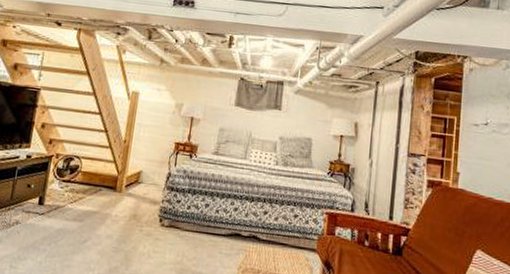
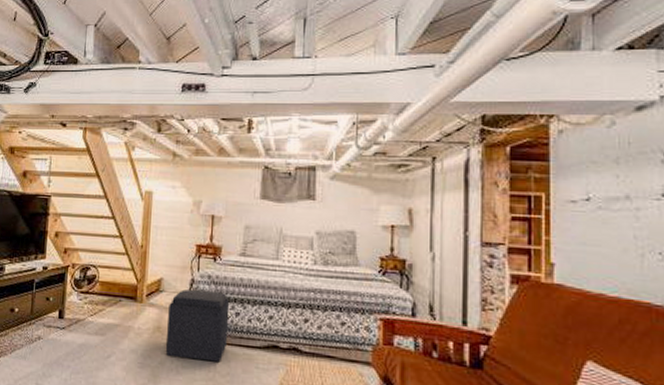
ottoman: none [139,182,201,248] -> present [165,289,230,363]

